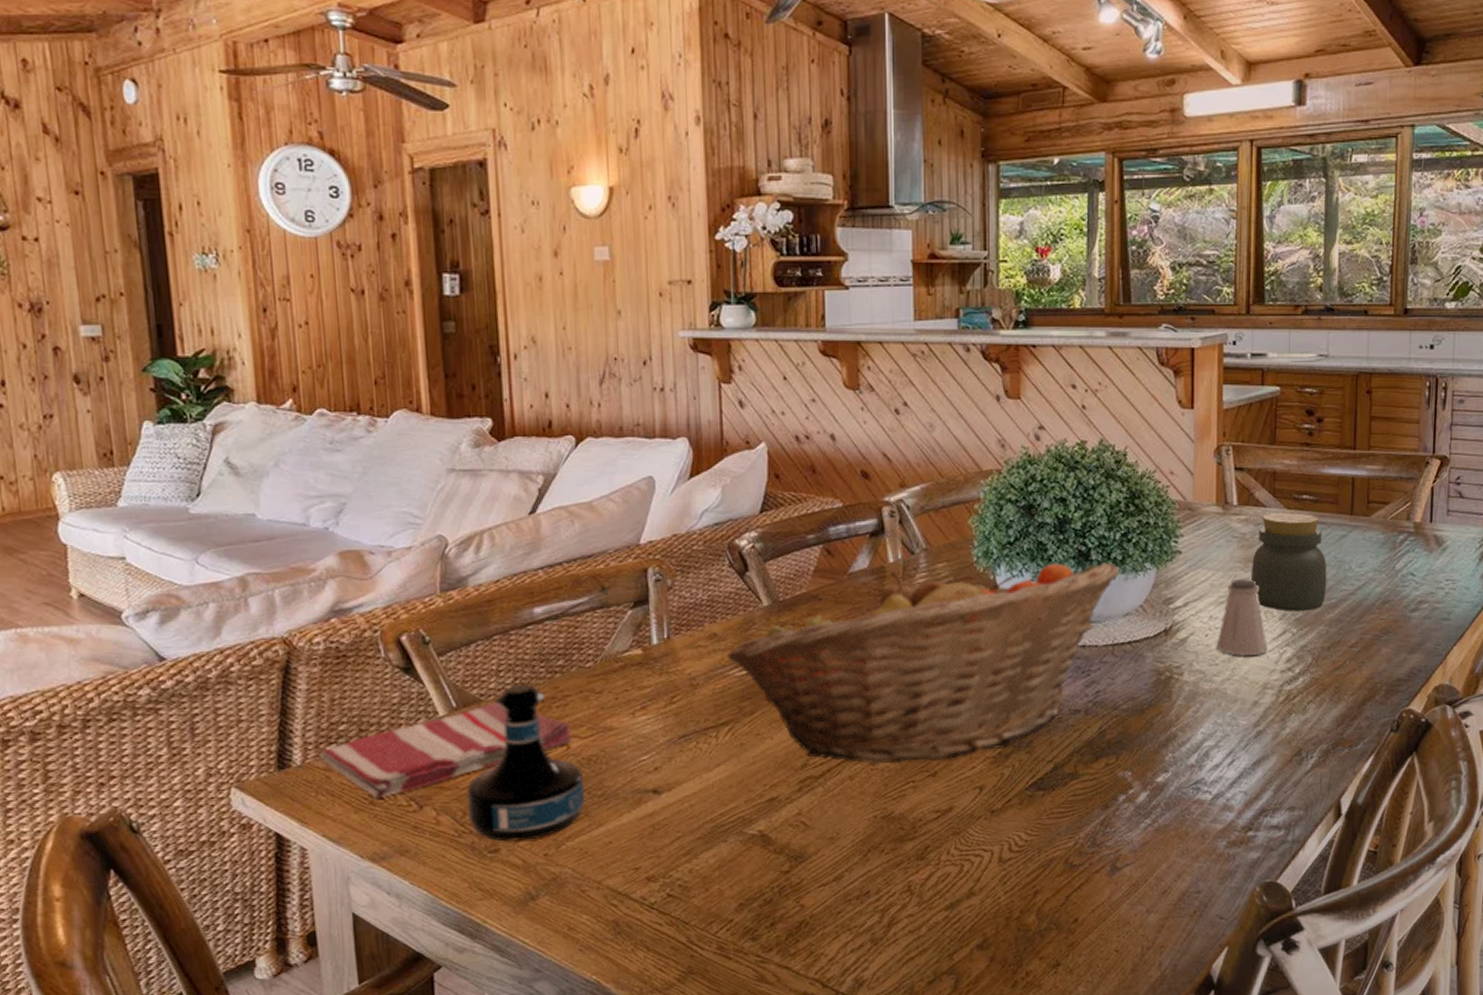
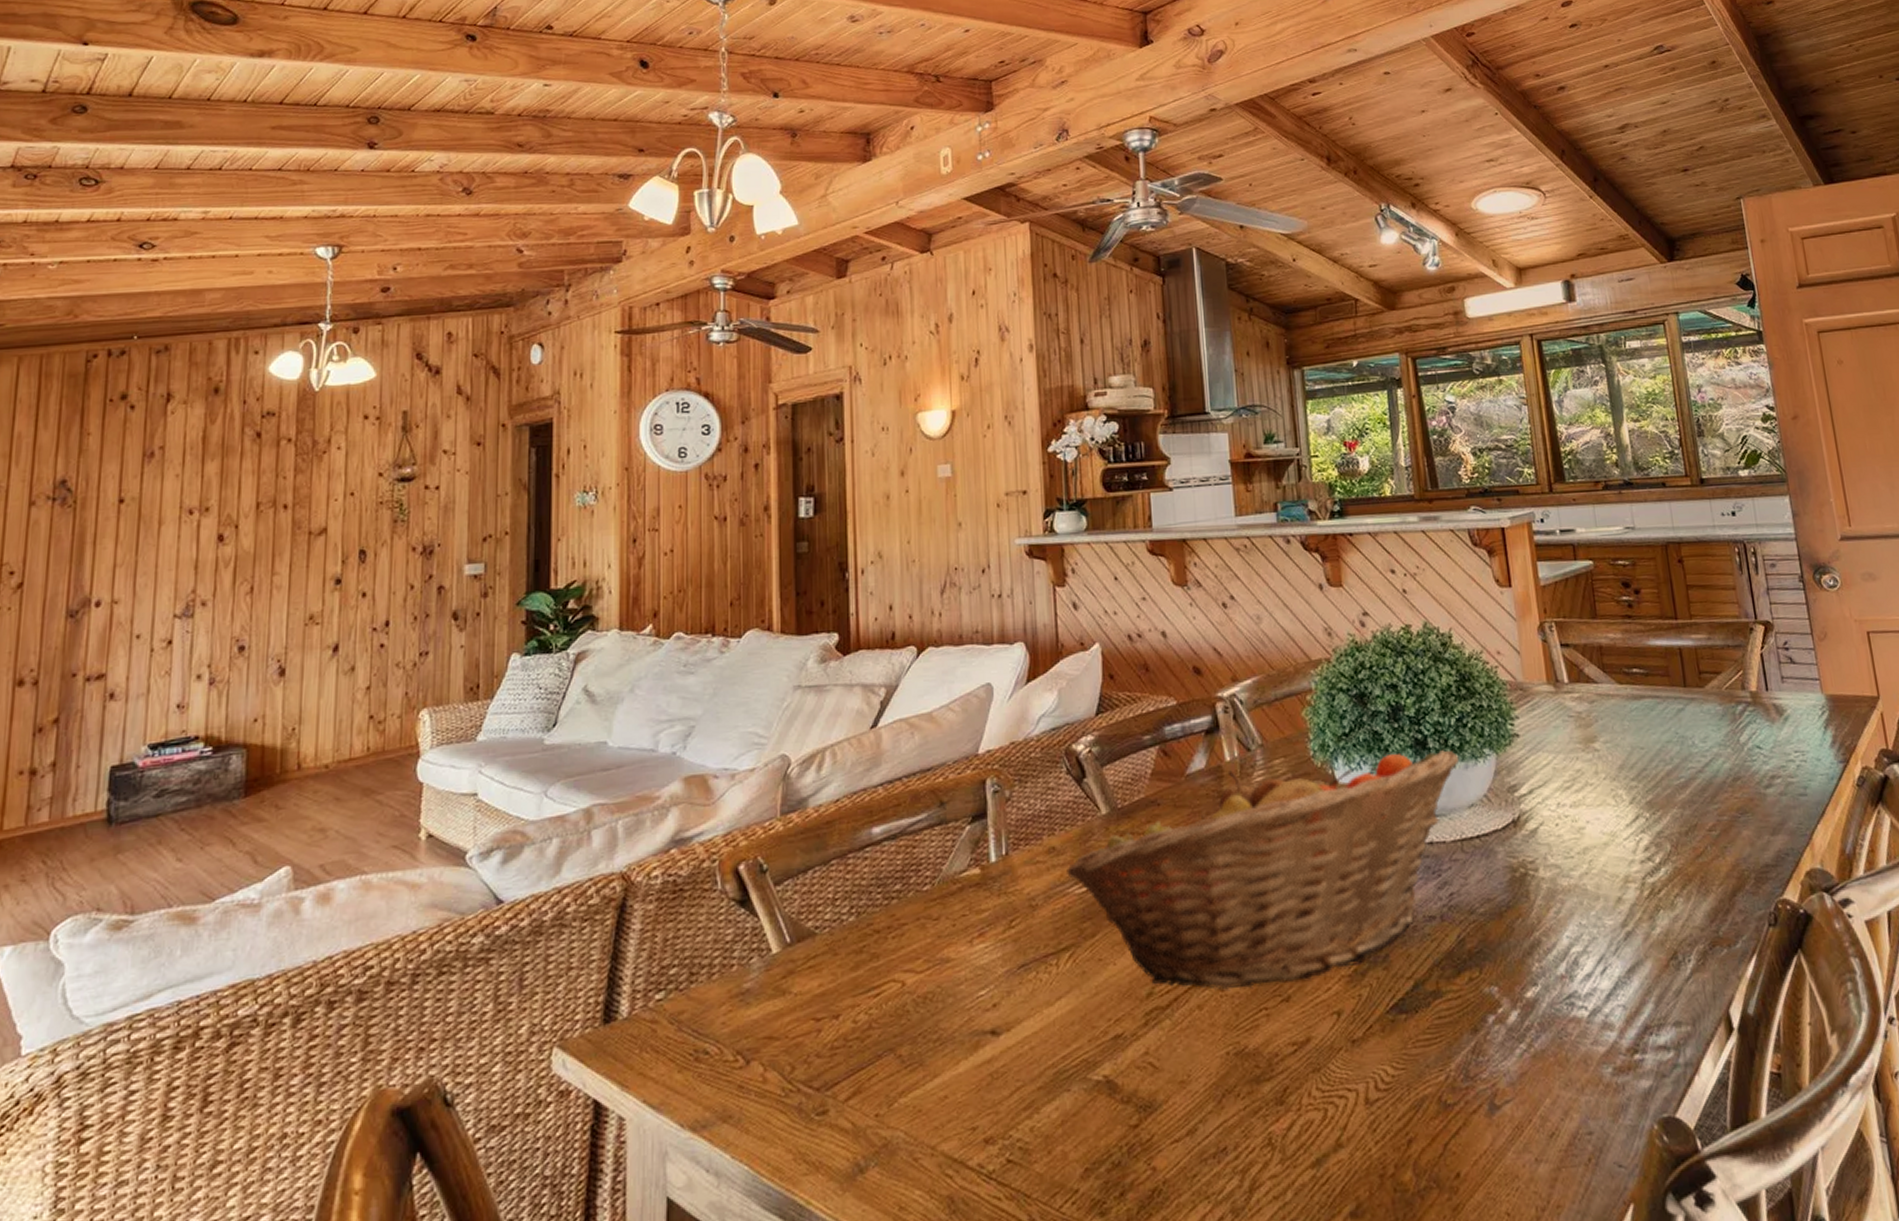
dish towel: present [319,701,571,799] -> none [647,934,907,1054]
tequila bottle: present [467,682,584,842] -> none [797,911,919,1101]
saltshaker: present [1216,579,1268,657] -> none [1568,760,1623,847]
jar: present [1251,513,1327,611] -> none [1592,687,1674,794]

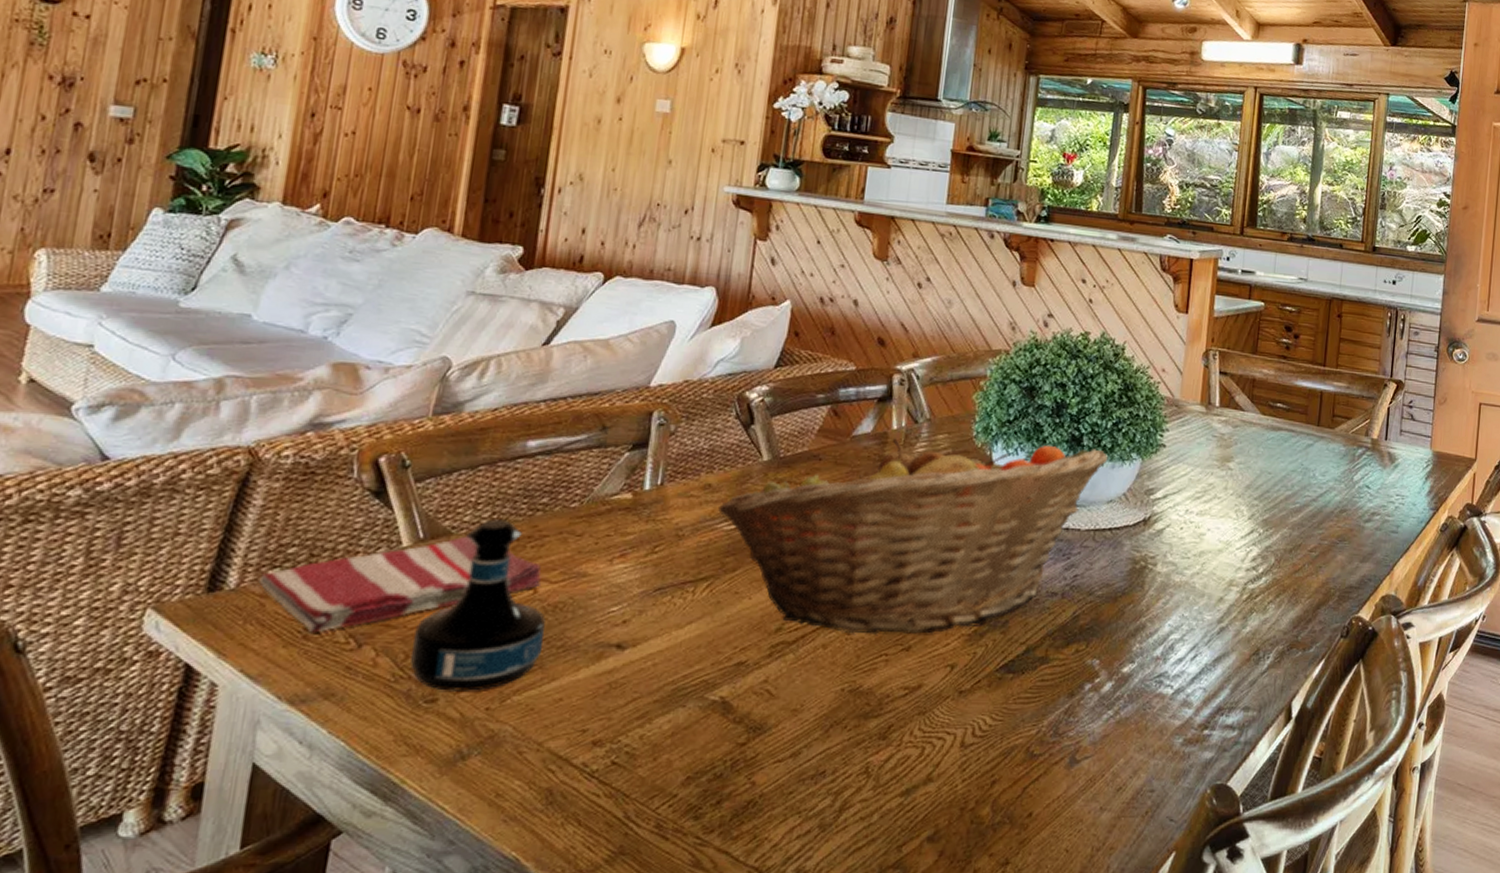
dish towel: none [647,934,907,1054] -> present [258,536,542,633]
tequila bottle: none [797,911,919,1101] -> present [410,518,545,691]

